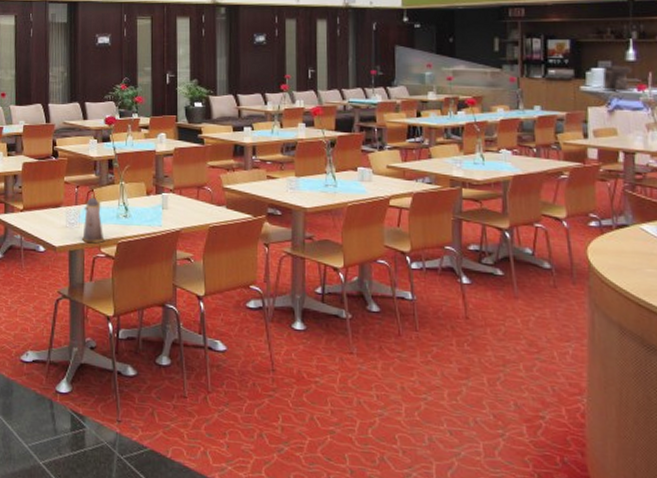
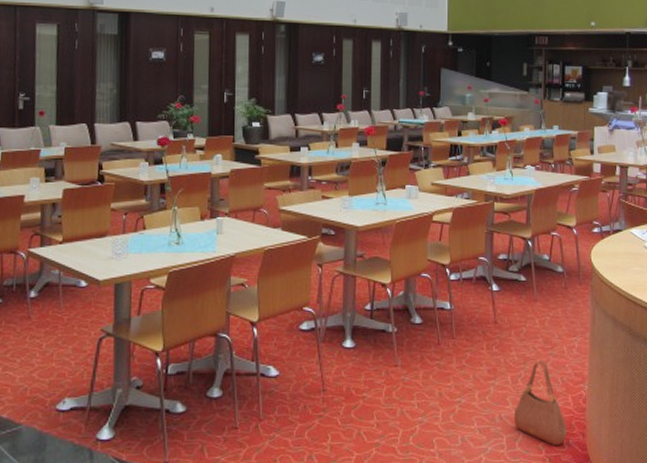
coffee pot: present [82,193,104,244] -> none [130,220,154,275]
handbag: none [492,364,561,462] -> present [514,360,567,446]

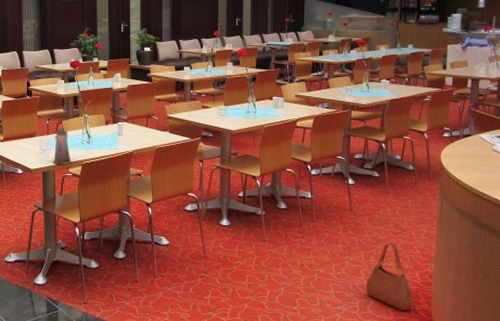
coffee pot: none [130,220,154,275] -> present [53,124,71,165]

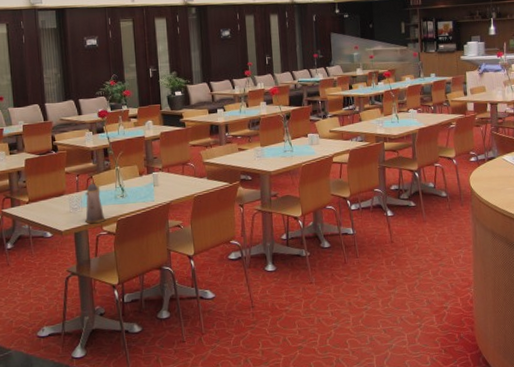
handbag: present [366,242,414,312] -> none [413,270,458,340]
coffee maker: present [459,10,482,33] -> none [475,38,495,60]

